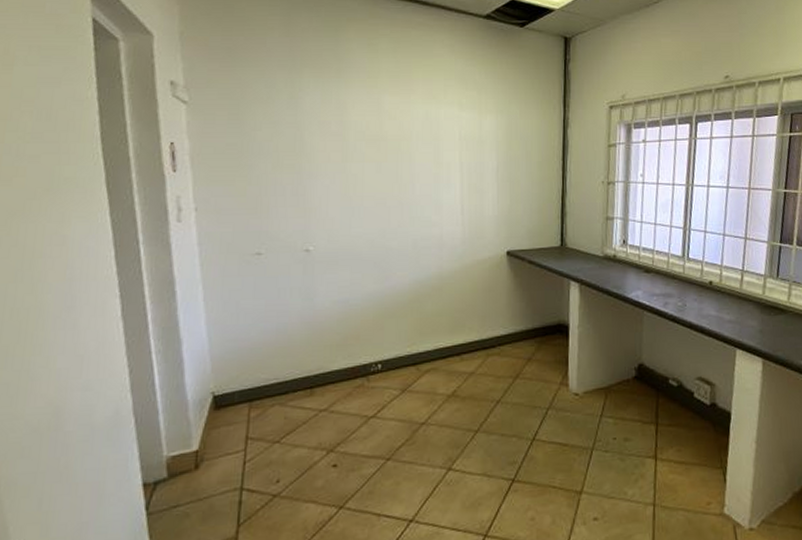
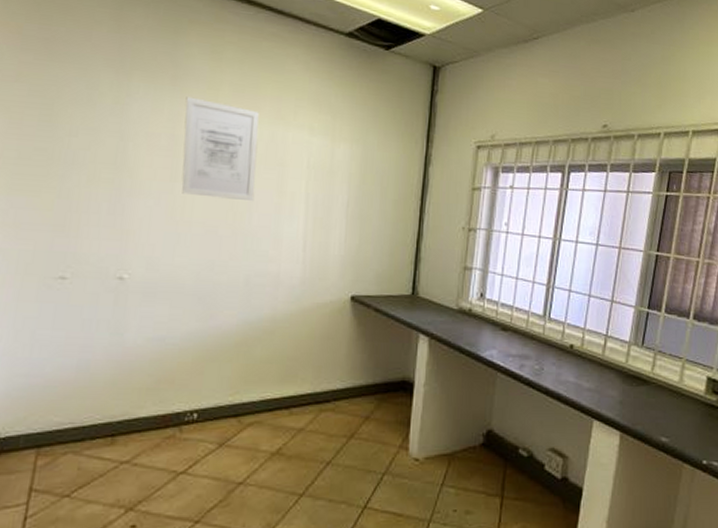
wall art: none [349,86,416,174] -> present [181,96,259,202]

